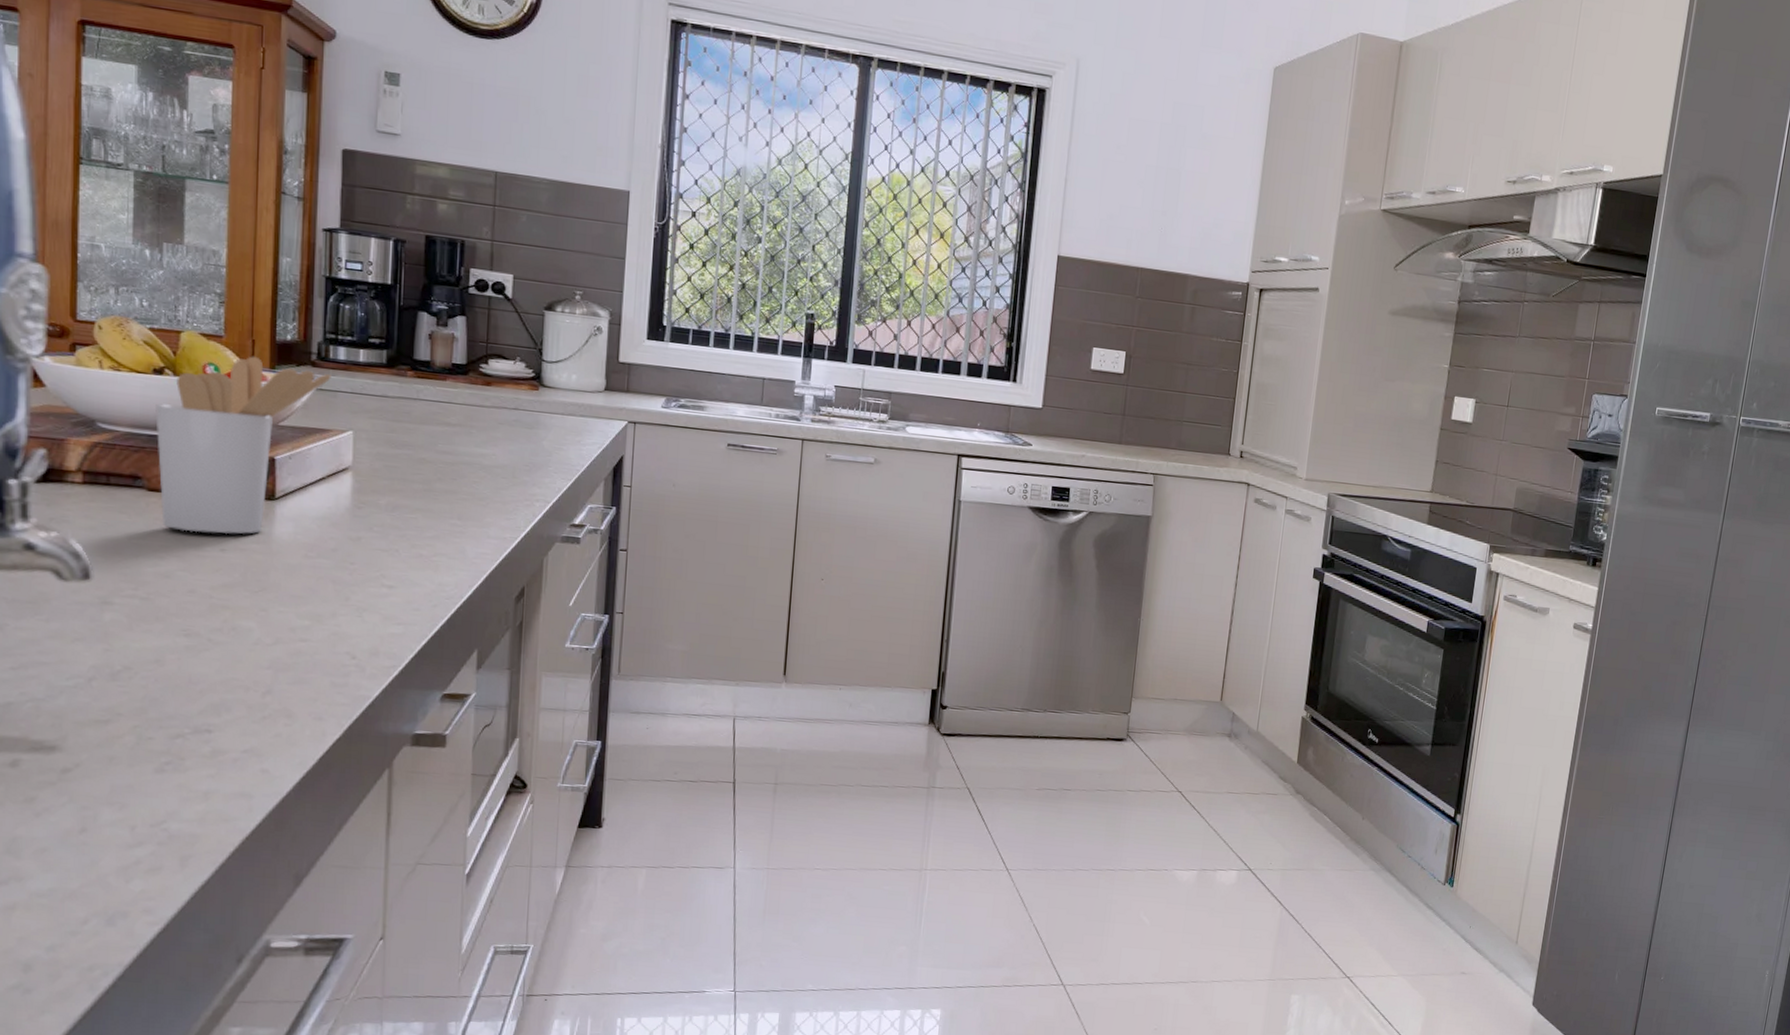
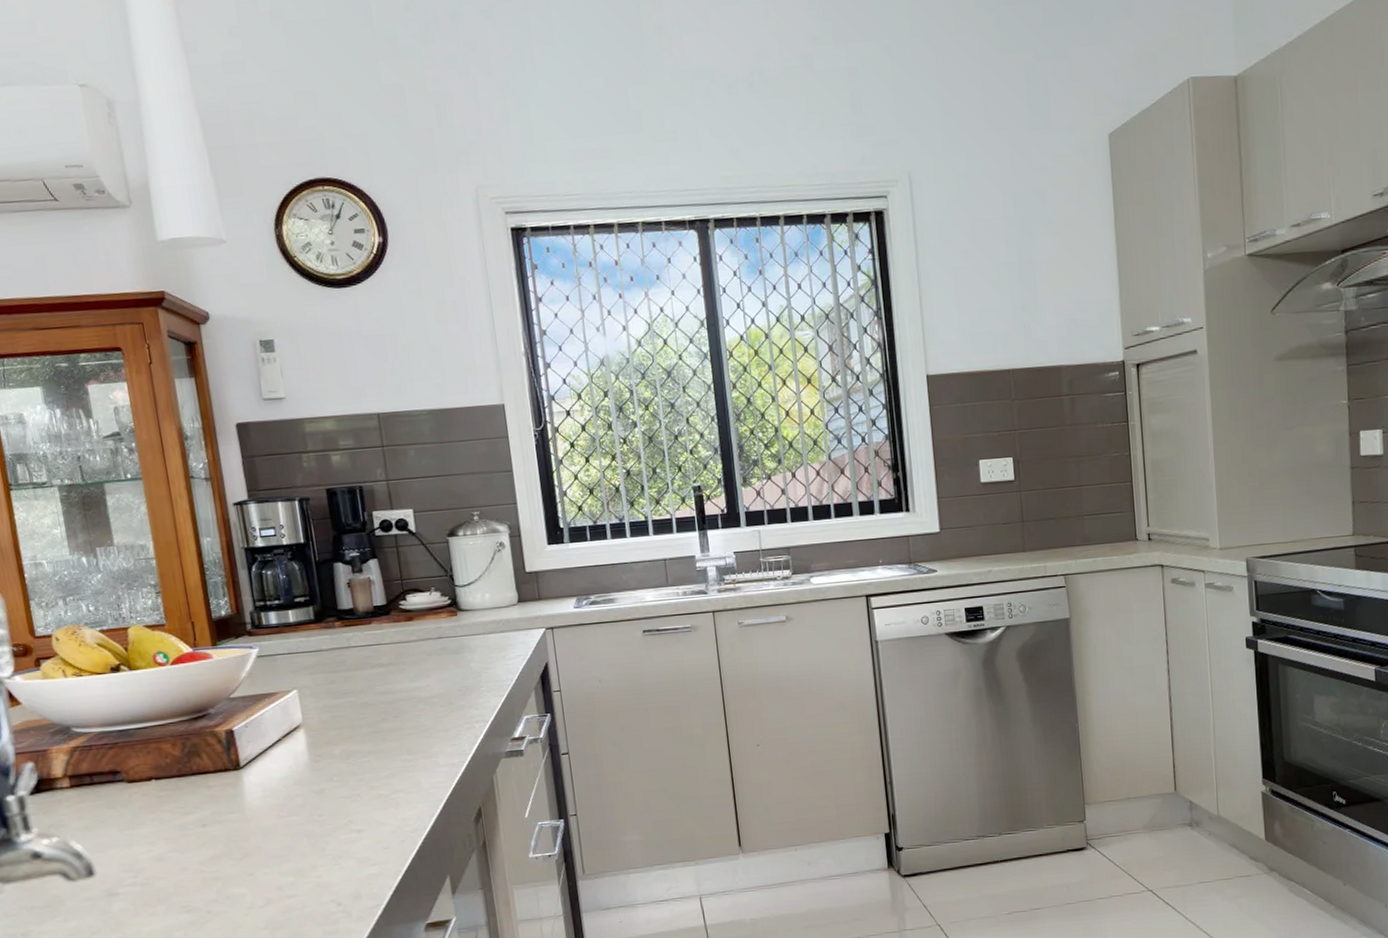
utensil holder: present [155,356,331,534] -> none [119,637,268,815]

